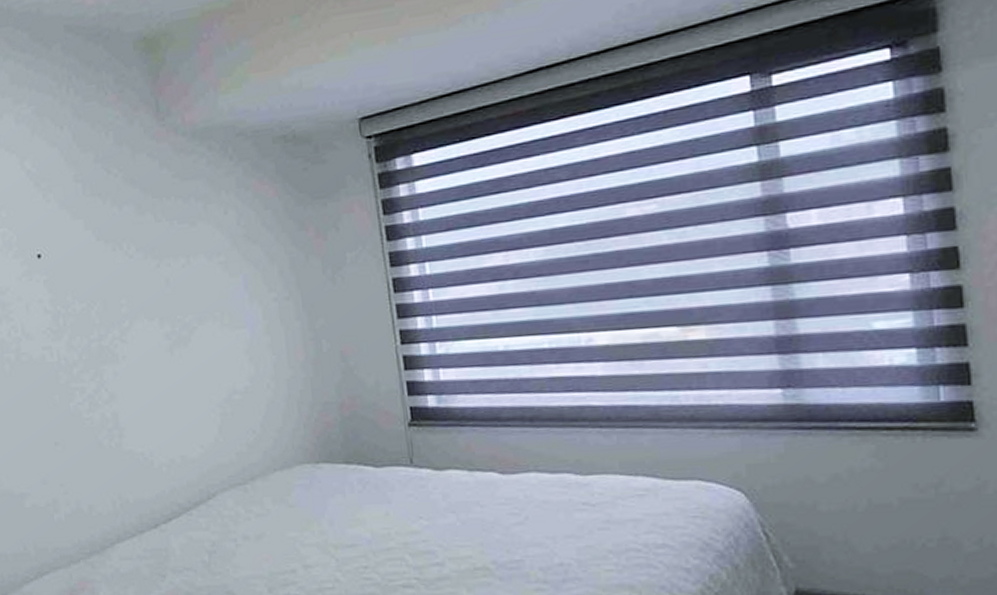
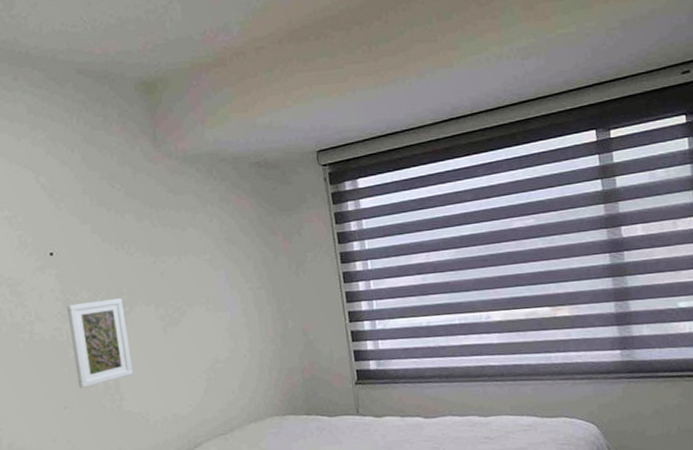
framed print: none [57,310,135,421] -> present [67,297,134,388]

